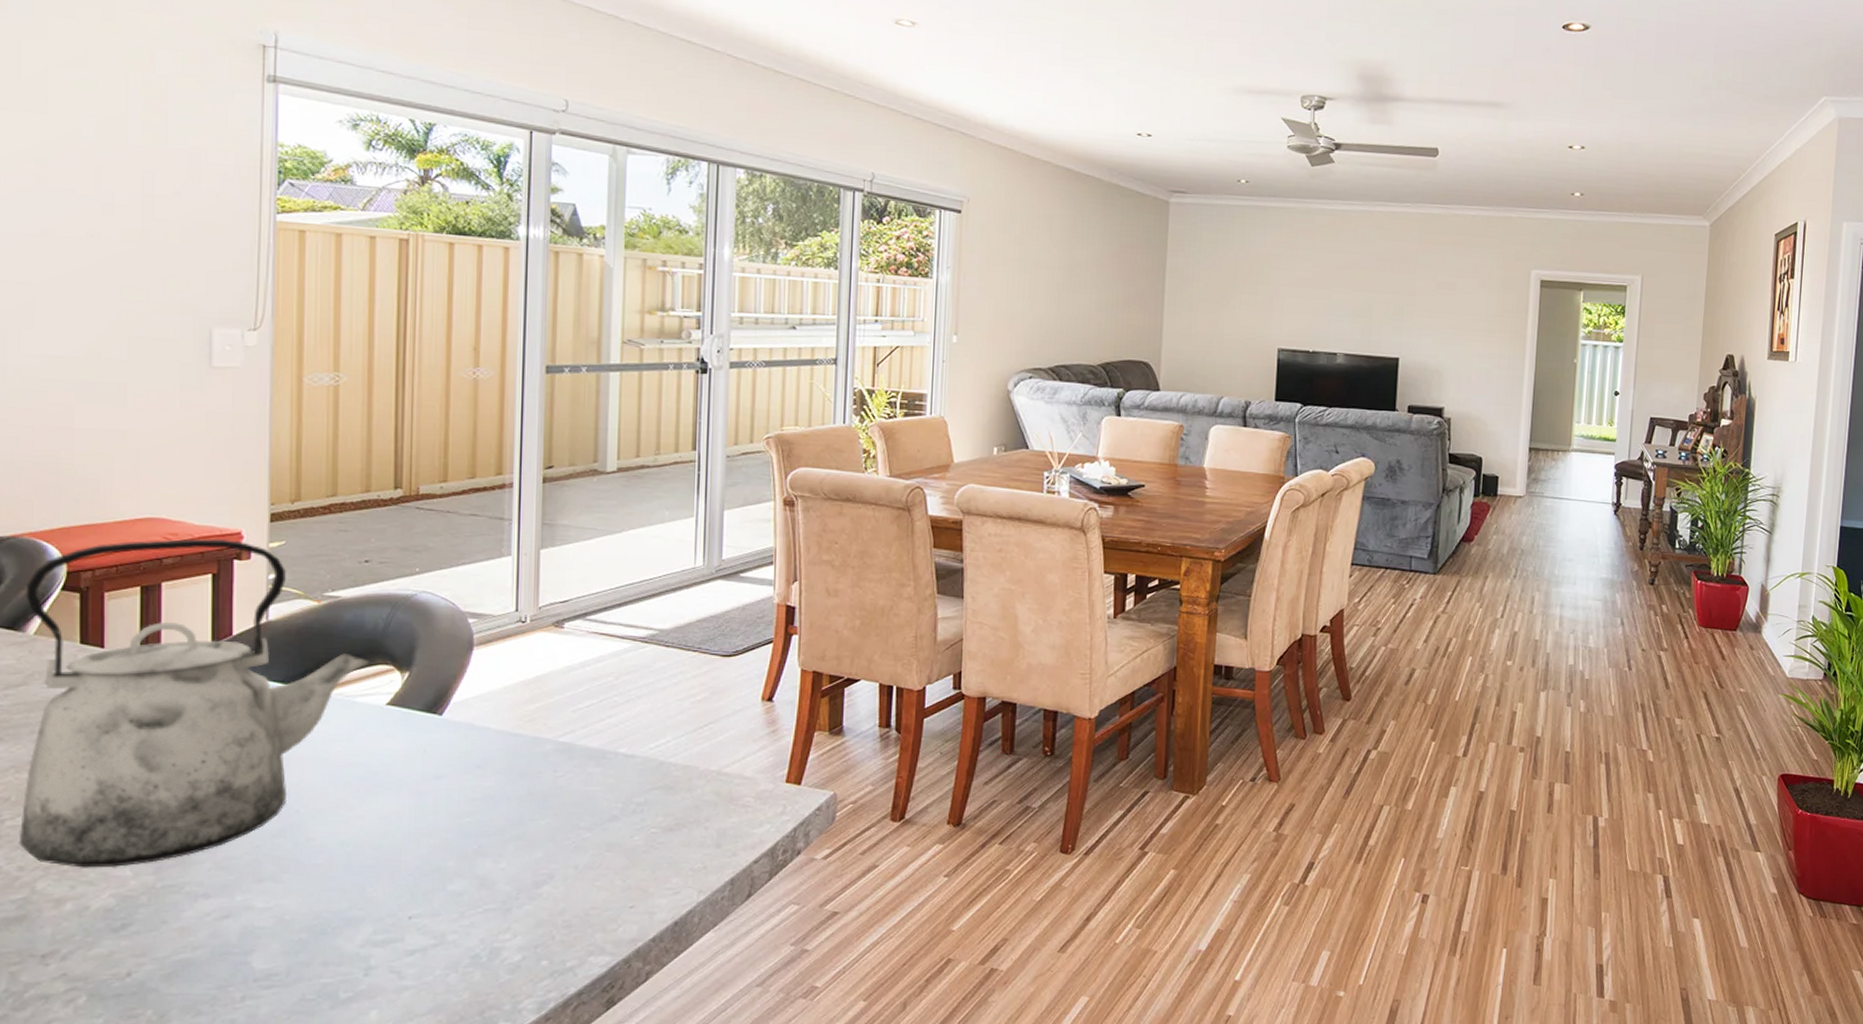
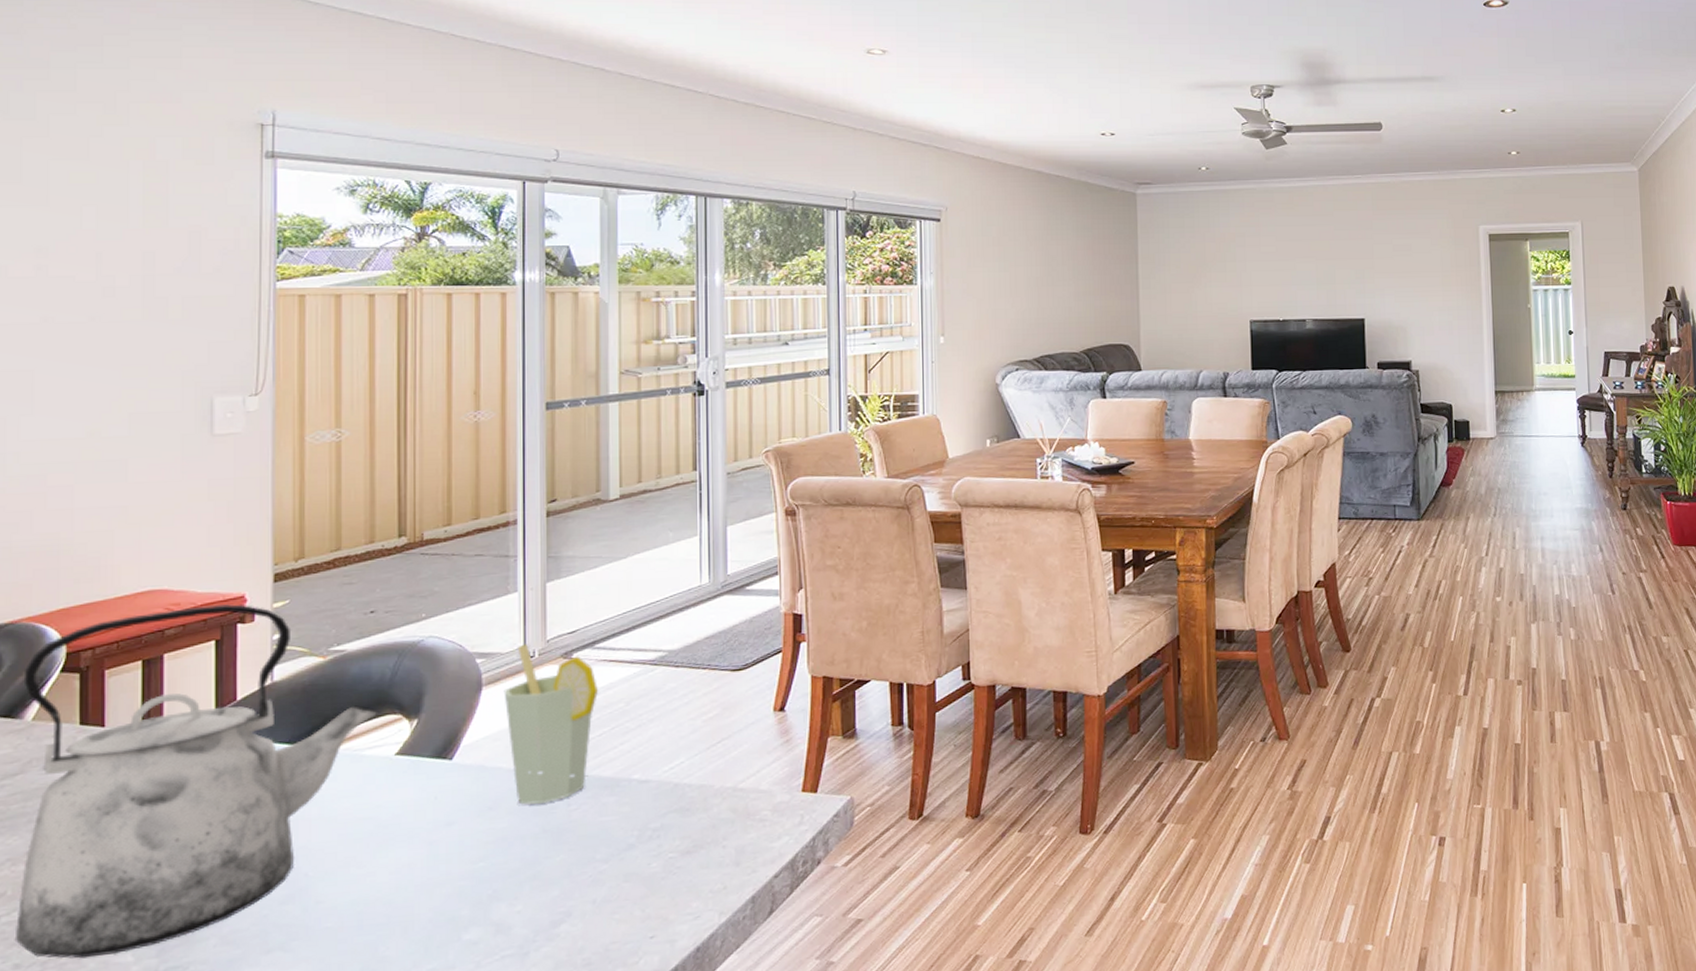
cup: none [494,608,589,767] -> present [503,644,599,805]

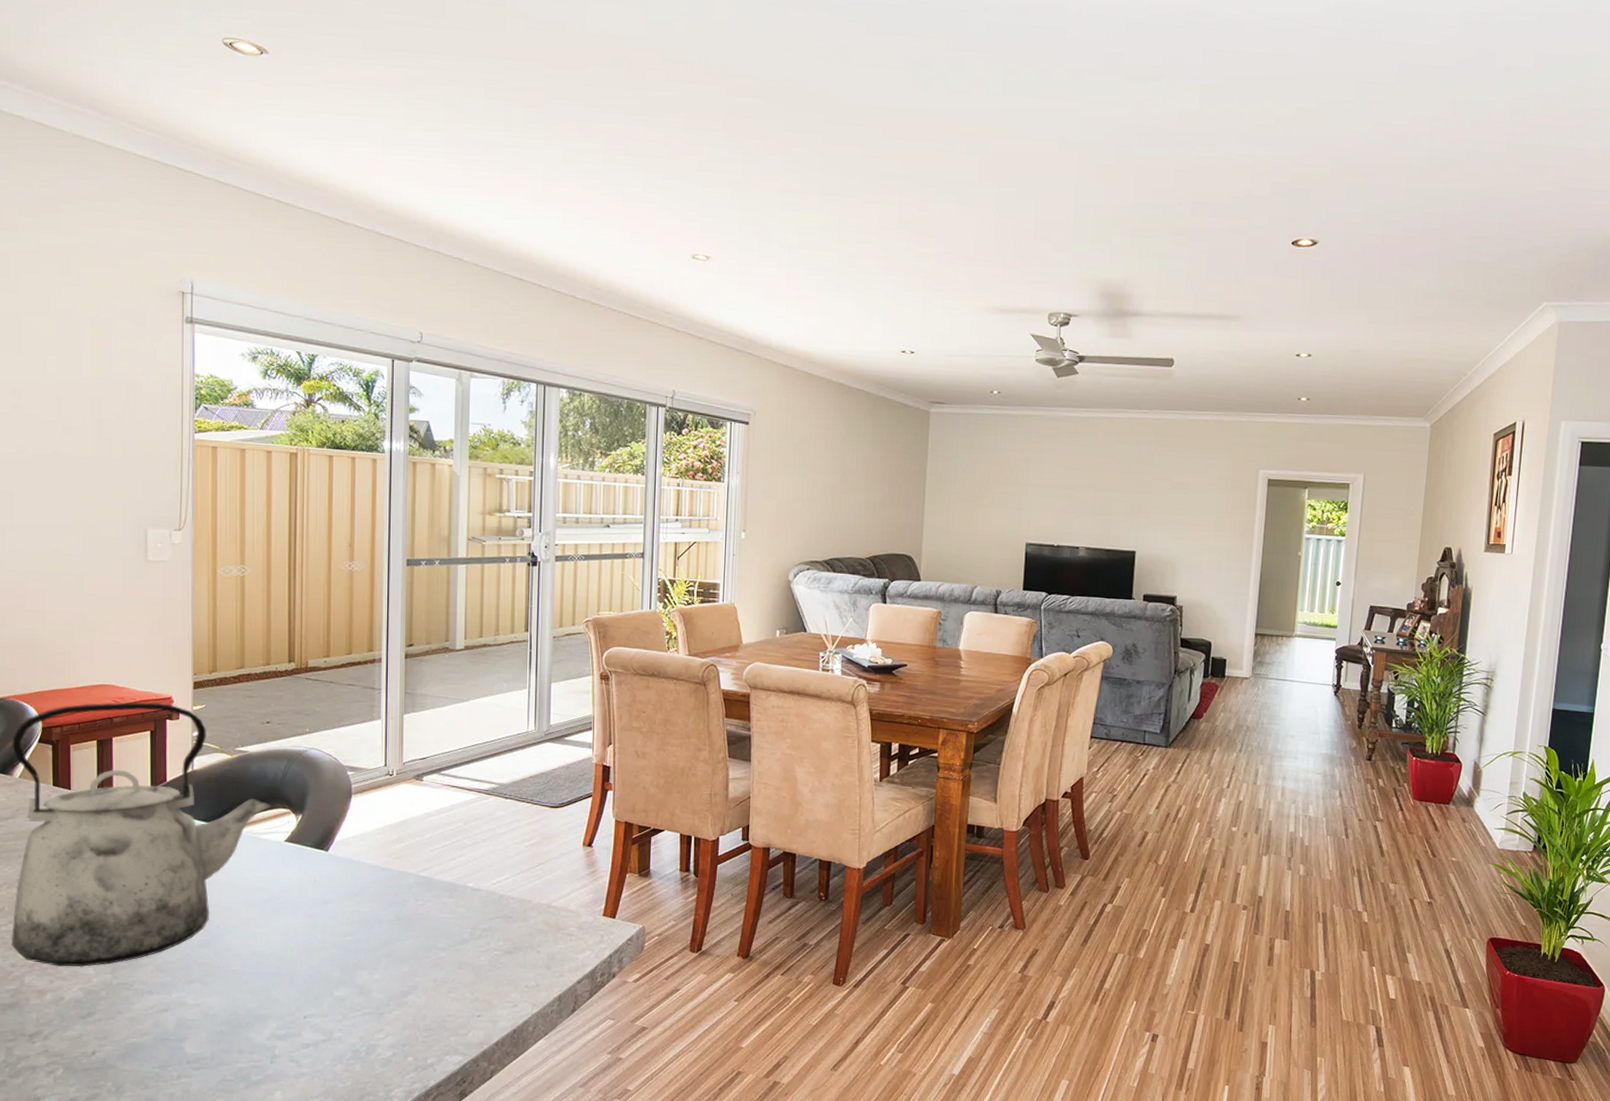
cup: present [503,644,599,805] -> none [368,764,443,896]

